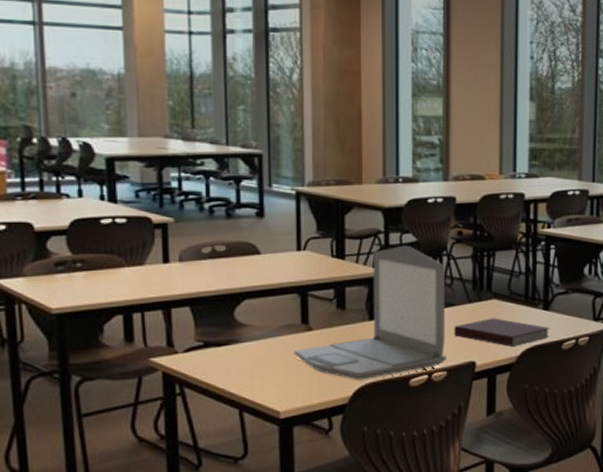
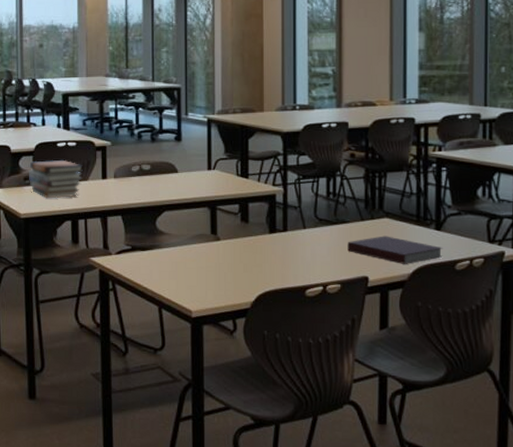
book stack: none [62,240,138,289] -> present [29,159,84,199]
laptop: present [294,245,446,380] -> none [204,166,340,288]

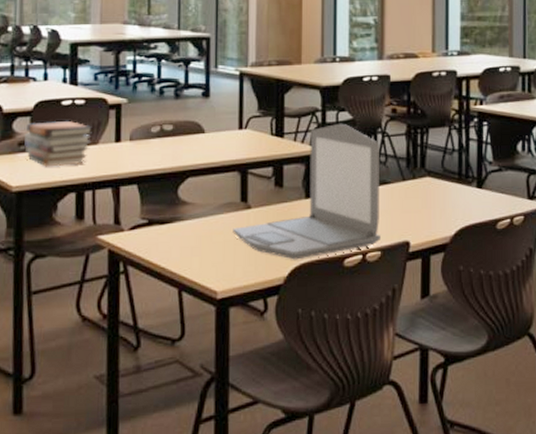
laptop: none [204,166,340,288] -> present [233,123,381,260]
notebook: present [347,236,443,264] -> none [388,196,484,226]

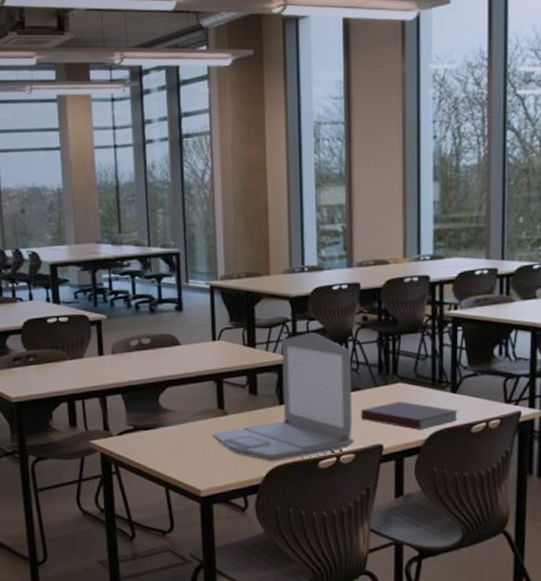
book stack: present [24,120,93,167] -> none [18,336,78,380]
notebook: none [388,196,484,226] -> present [361,401,459,430]

